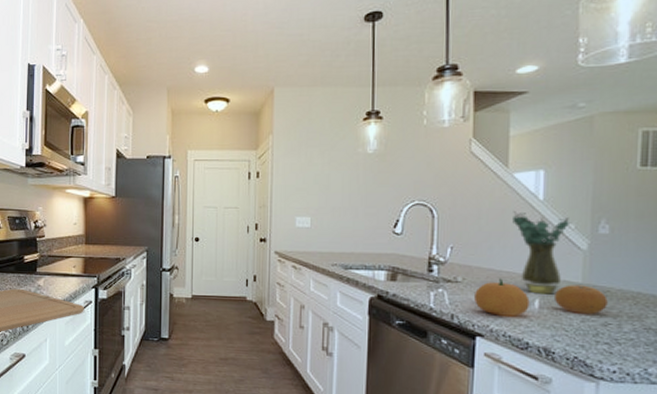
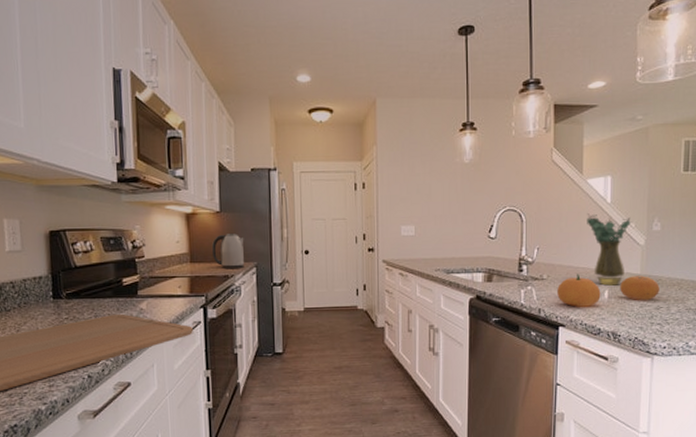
kettle: none [105,217,137,253] -> present [211,232,244,270]

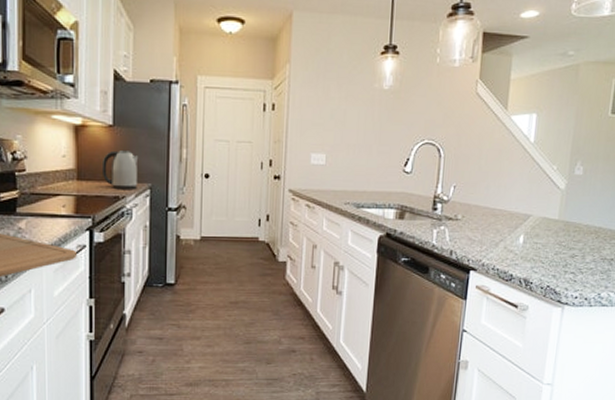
fruit: present [557,274,601,307] -> none [471,216,516,251]
vase: present [587,213,631,286] -> none [507,152,553,230]
fruit: present [620,276,660,300] -> none [536,221,577,247]

